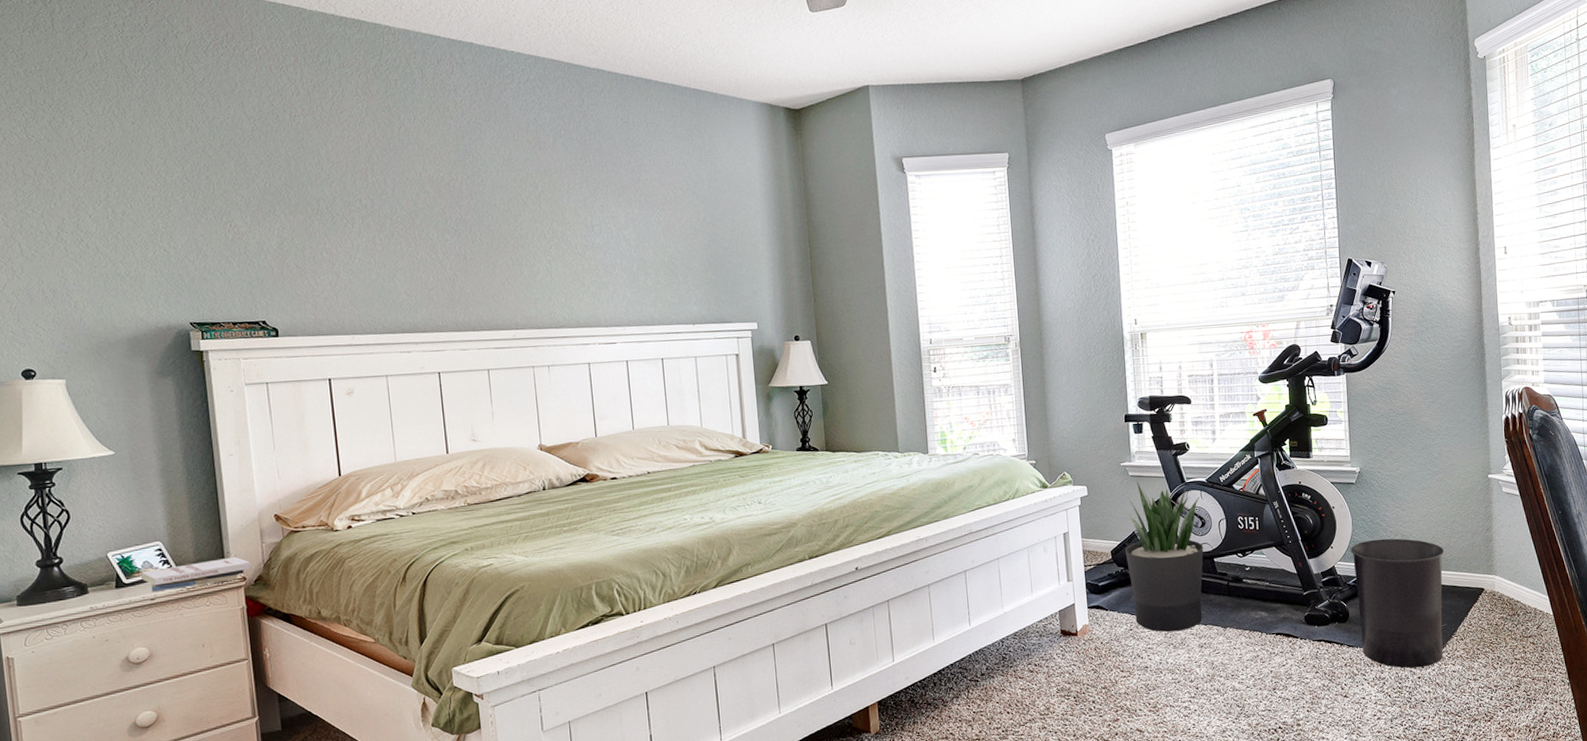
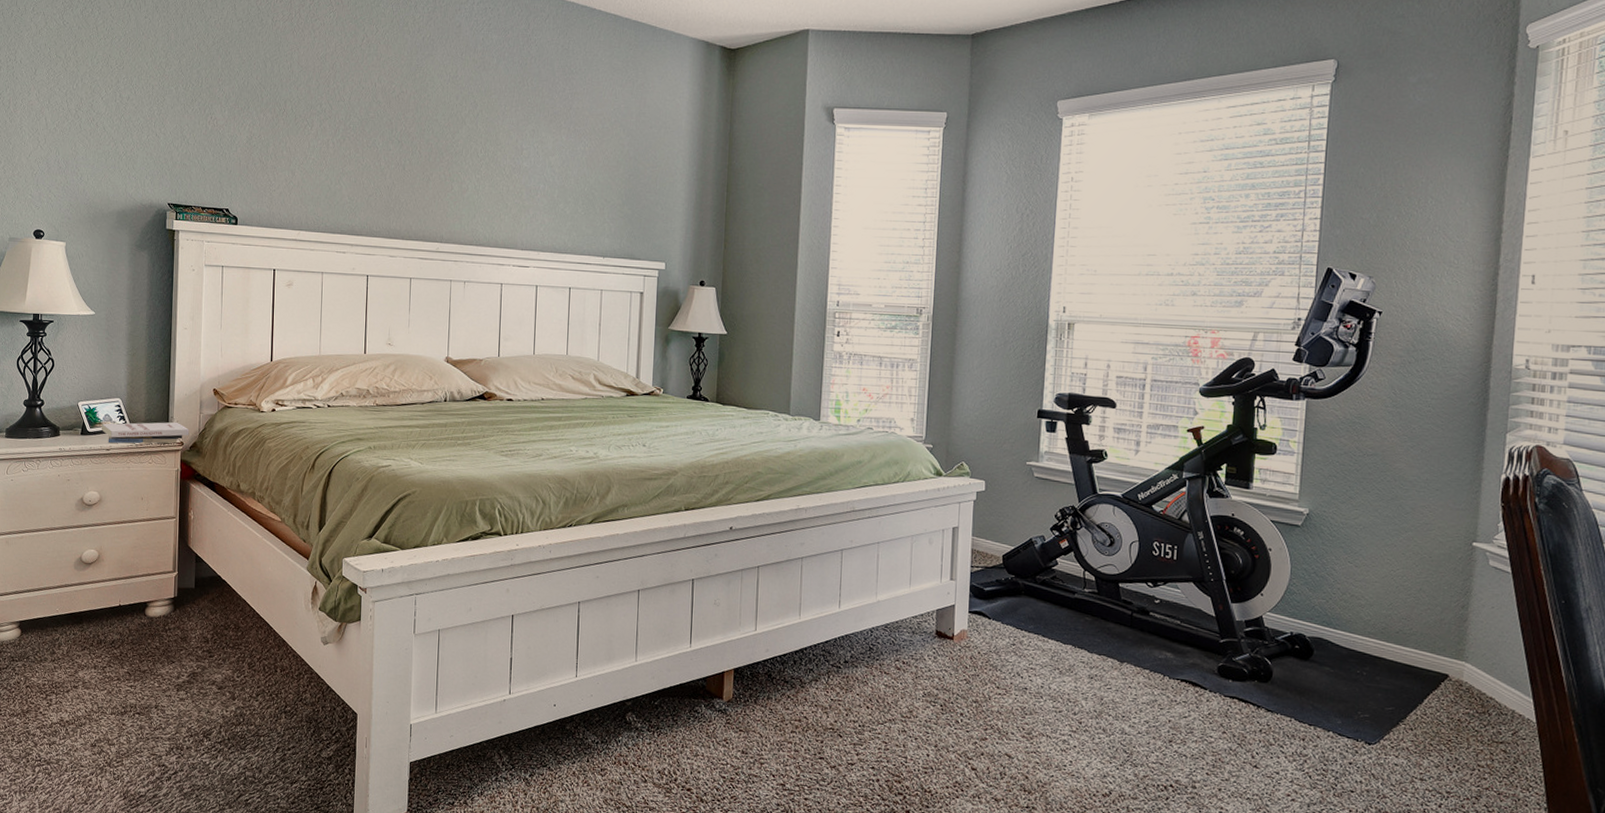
planter: present [1125,480,1204,632] -> none [1018,483,1111,656]
waste bin: present [1350,538,1445,669] -> none [1283,593,1403,753]

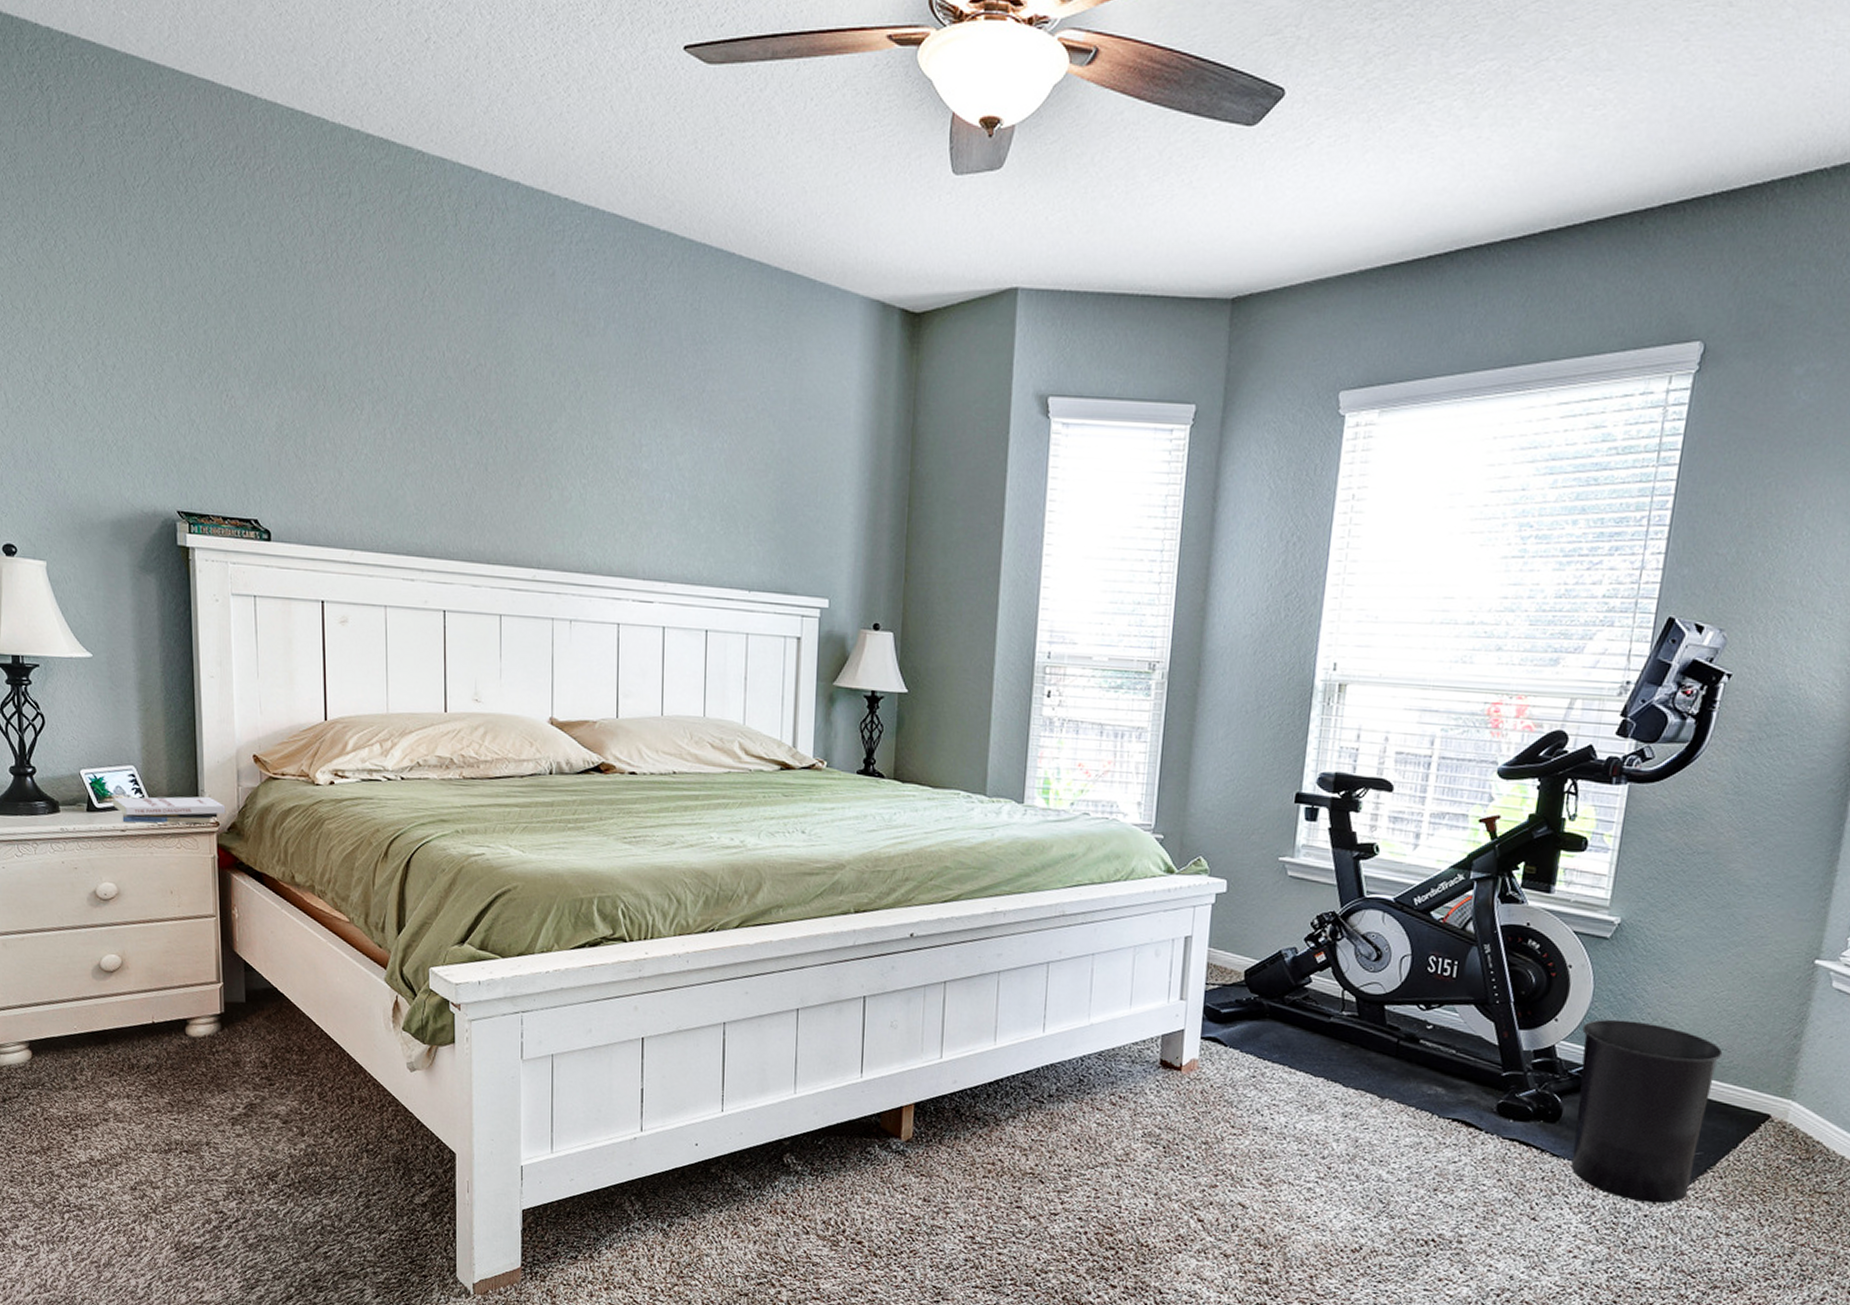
waste bin: none [1283,593,1403,753] -> present [1570,1019,1723,1204]

